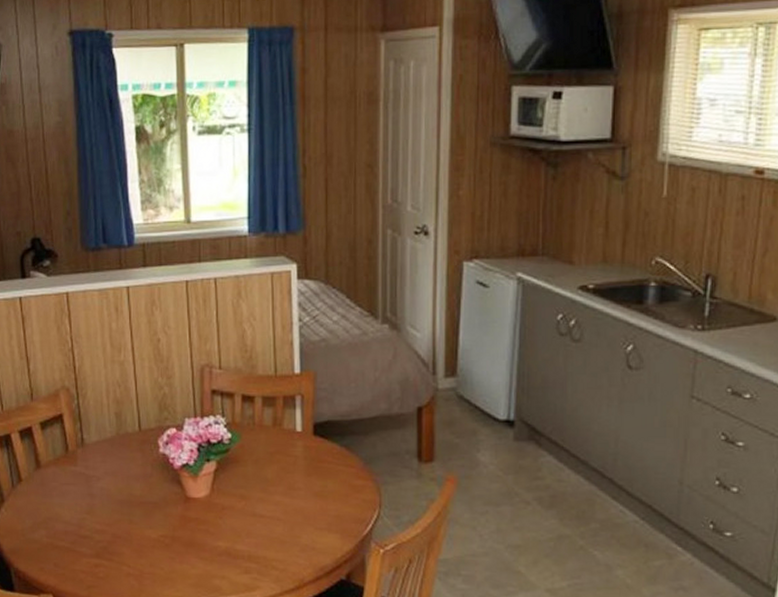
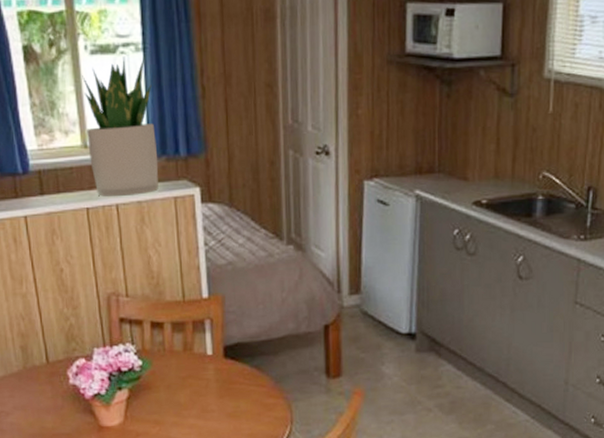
planter: none [189,136,257,271] -> present [82,55,159,198]

